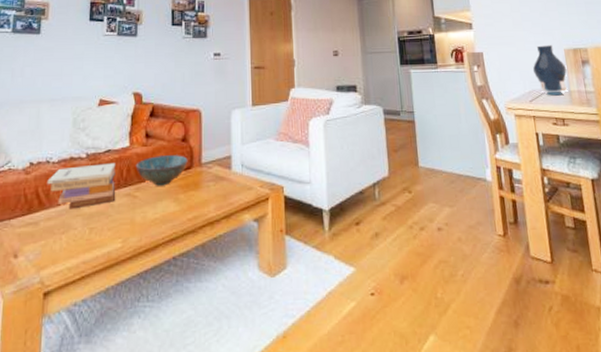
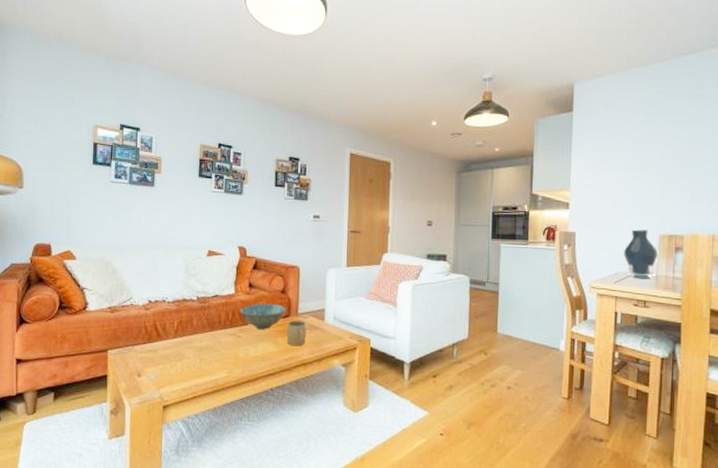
books: present [47,163,116,210] -> none [164,306,223,342]
mug: none [189,171,212,203] -> present [286,320,307,346]

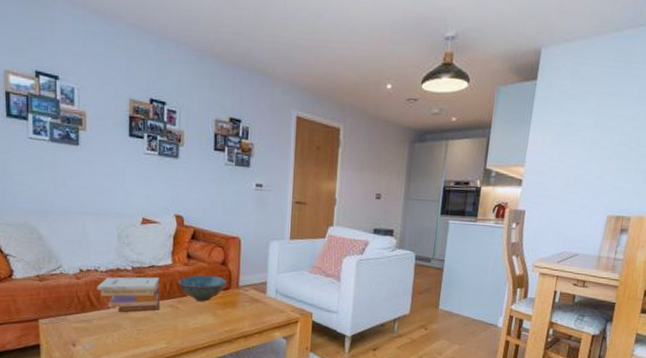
books: none [164,306,223,342] -> present [97,277,160,313]
mug: present [286,320,307,346] -> none [227,293,248,319]
vase: present [623,229,659,279] -> none [569,209,604,260]

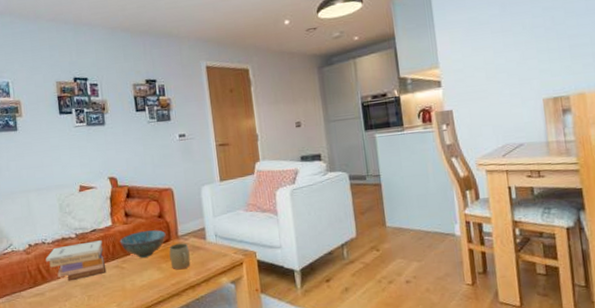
mug: none [227,293,248,319] -> present [169,243,191,270]

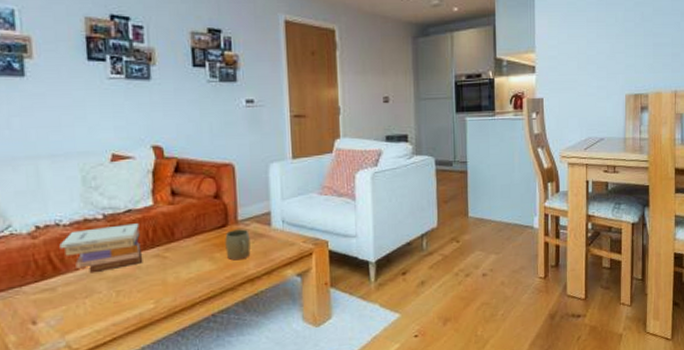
decorative bowl: present [119,230,166,258] -> none [162,212,222,246]

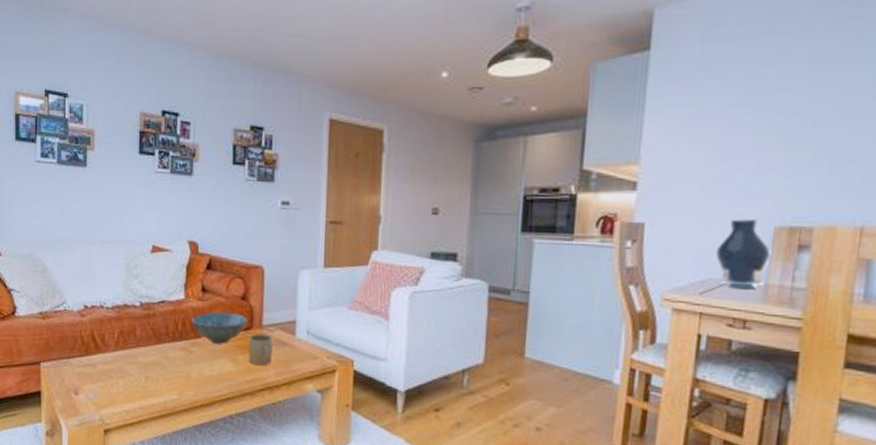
books: present [59,223,143,274] -> none [102,314,171,356]
decorative bowl: none [162,212,222,246] -> present [191,312,248,344]
vase: none [591,90,625,144] -> present [715,219,771,290]

